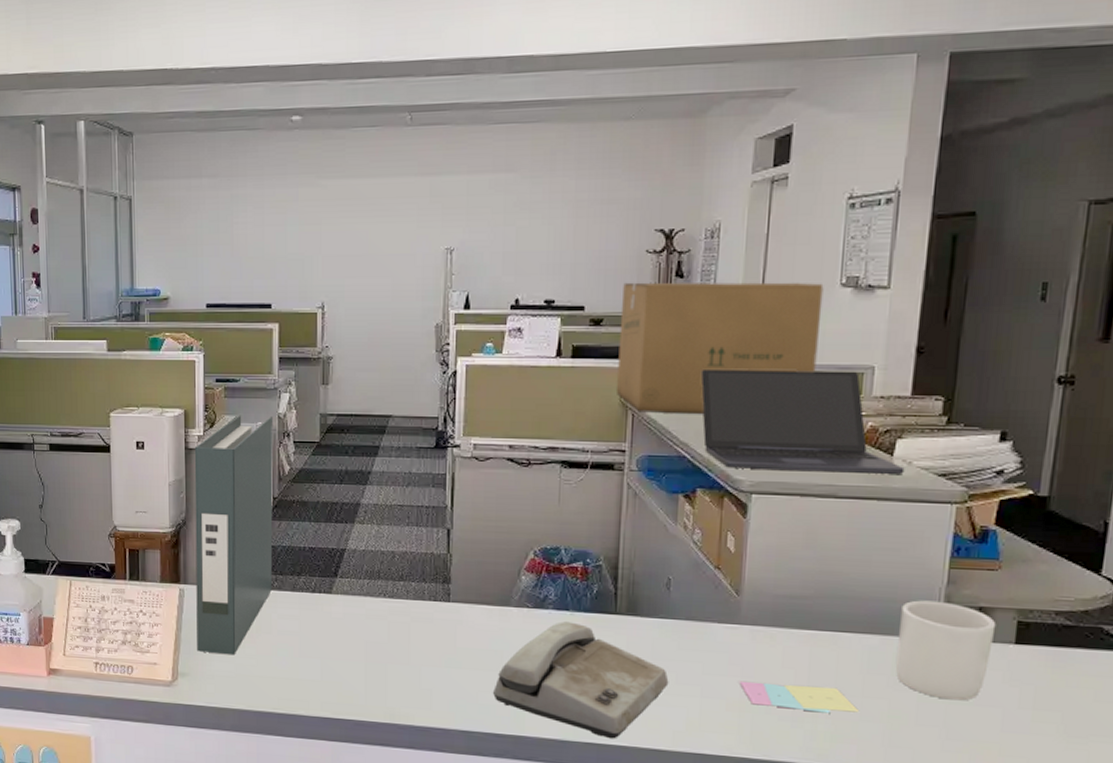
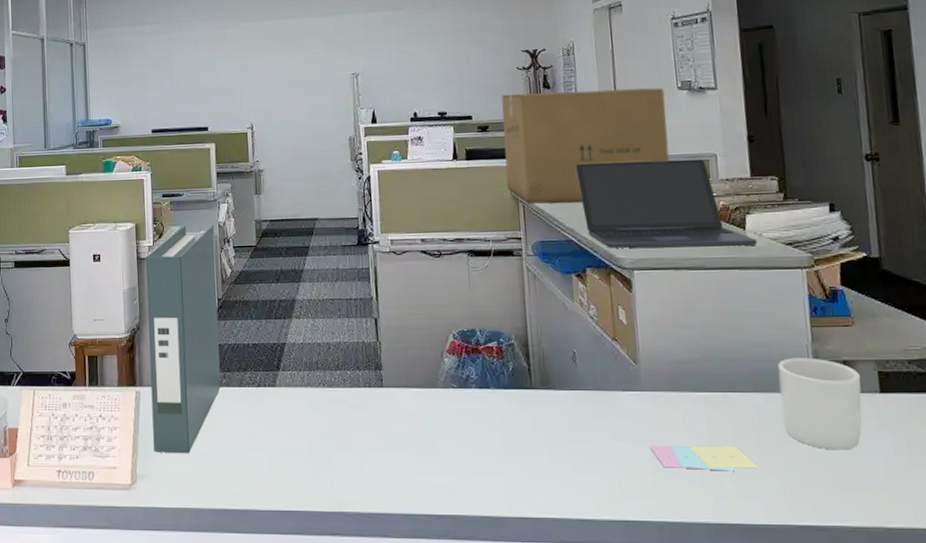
telephone: present [493,620,669,739] -> none [430,398,587,512]

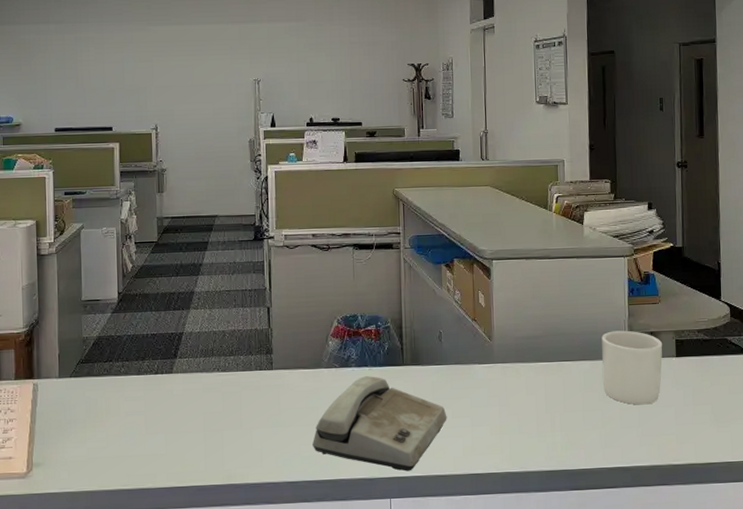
binder: present [145,224,221,454] -> none [45,221,119,441]
telephone: none [430,398,587,512] -> present [313,375,447,471]
box: present [502,87,670,204] -> none [388,101,527,202]
laptop: present [575,159,758,248] -> none [448,164,592,241]
sticky notes: present [649,445,760,471] -> none [497,405,583,427]

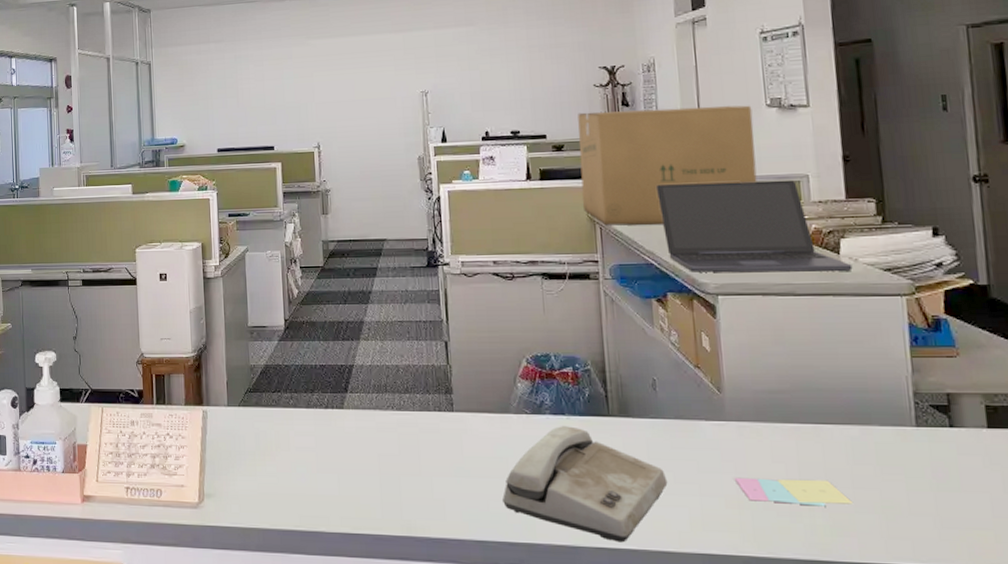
box: none [388,101,527,202] -> present [578,105,757,226]
laptop: none [448,164,592,241] -> present [655,179,853,272]
sticky notes: none [497,405,583,427] -> present [734,477,854,507]
mug: present [601,330,663,405] -> none [874,389,967,488]

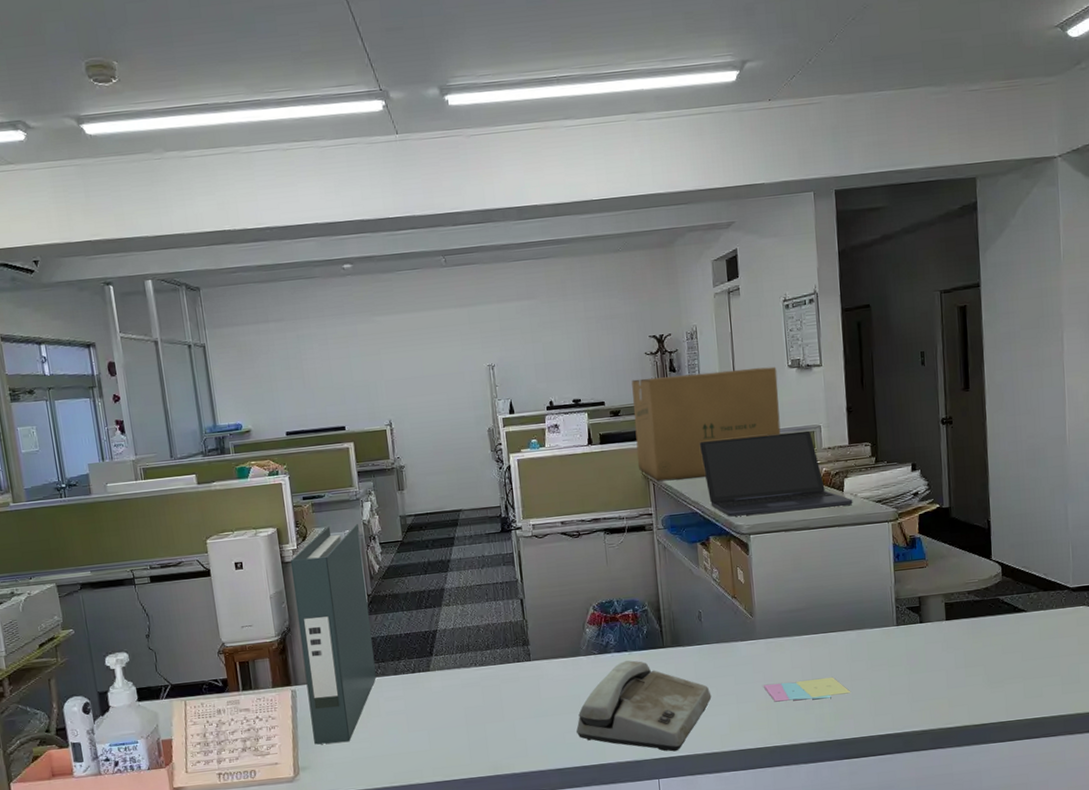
binder: none [211,244,288,474] -> present [290,523,376,745]

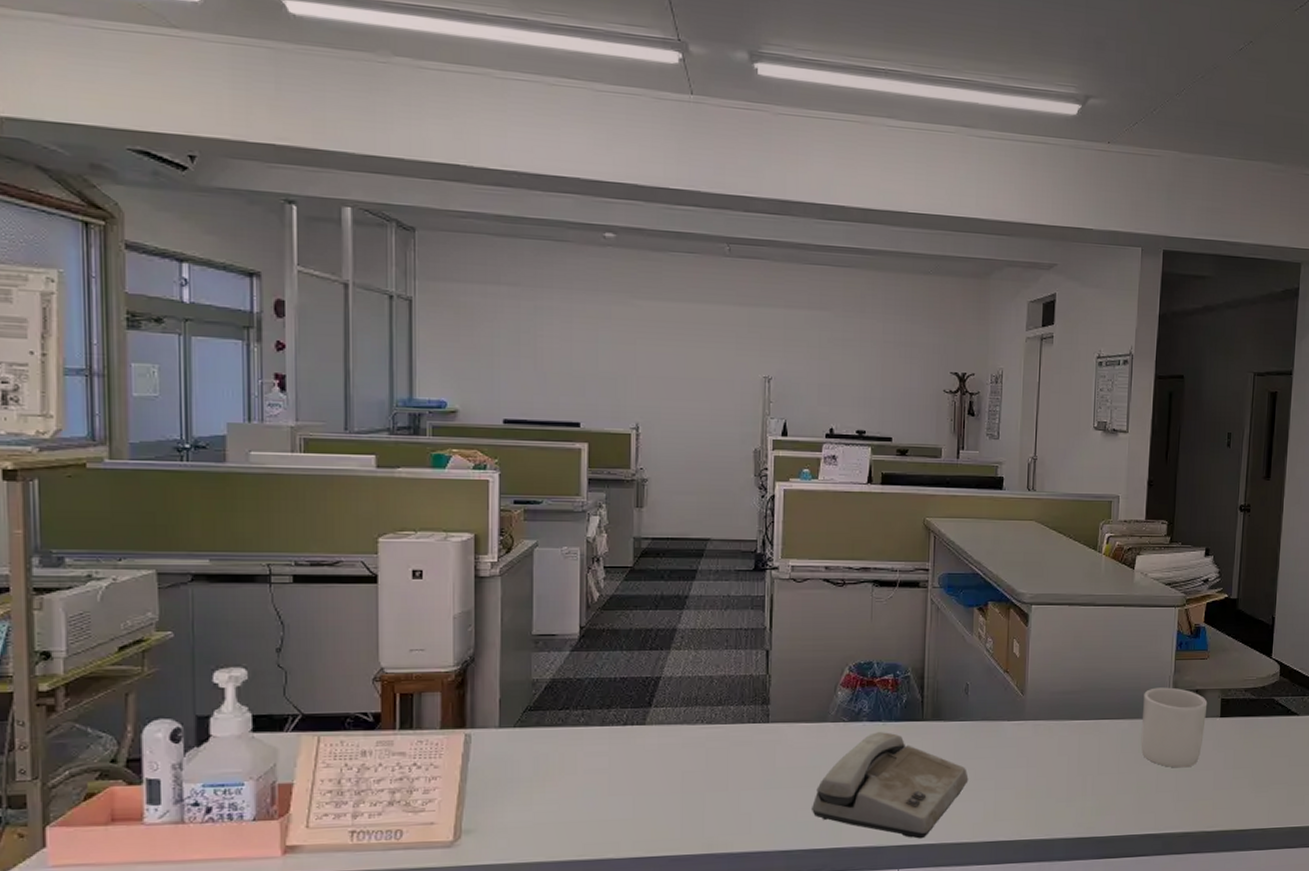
binder: present [290,523,376,745] -> none [486,539,581,803]
box: present [632,366,781,482] -> none [921,417,1081,535]
laptop: present [699,430,853,517] -> none [989,496,1143,584]
sticky notes: present [763,676,851,702] -> none [1025,768,1117,791]
mug: none [867,596,932,671] -> present [1141,687,1208,768]

